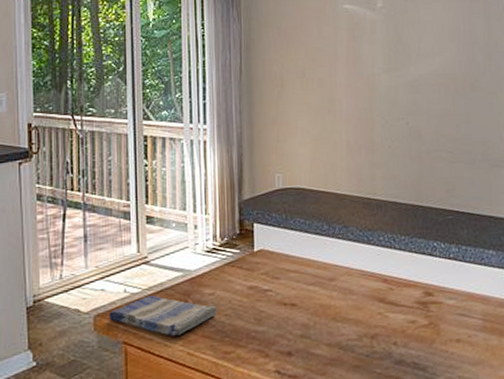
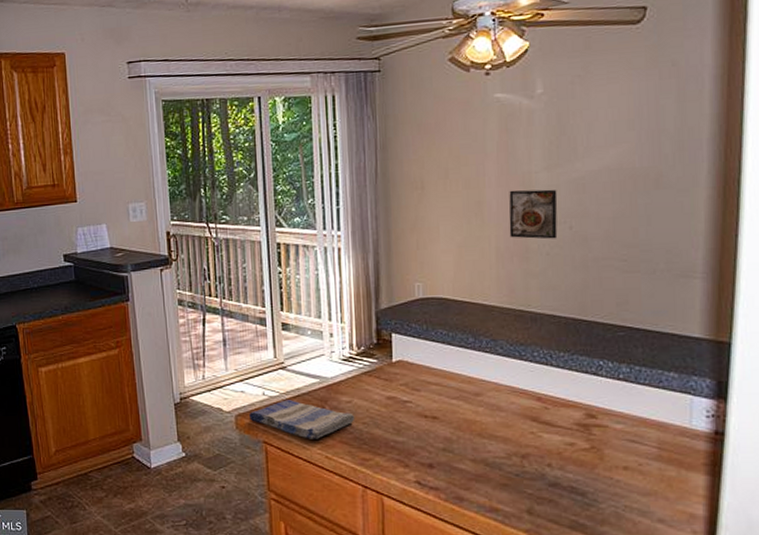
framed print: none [357,89,397,134] -> present [509,189,558,240]

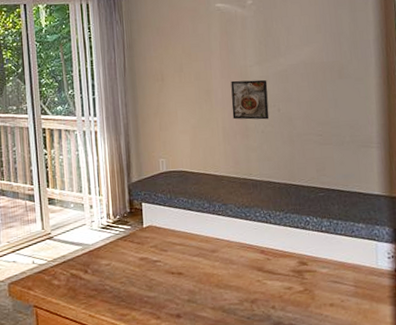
dish towel: present [249,399,355,439] -> none [21,266,114,301]

